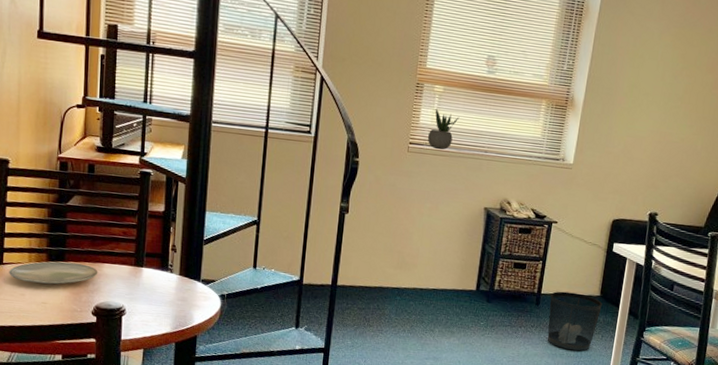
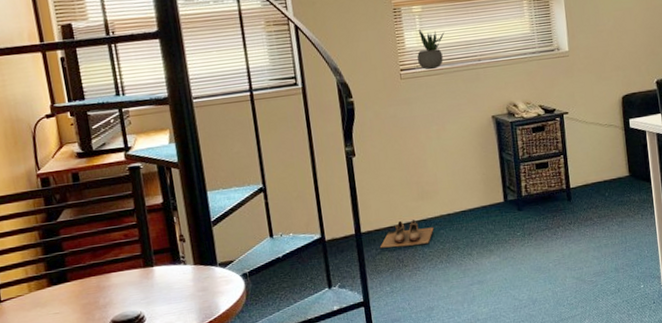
plate: present [9,261,98,285] -> none [9,279,107,315]
shoe: none [350,283,405,312] -> present [379,220,434,250]
waste bin: present [547,291,603,351] -> none [580,178,634,239]

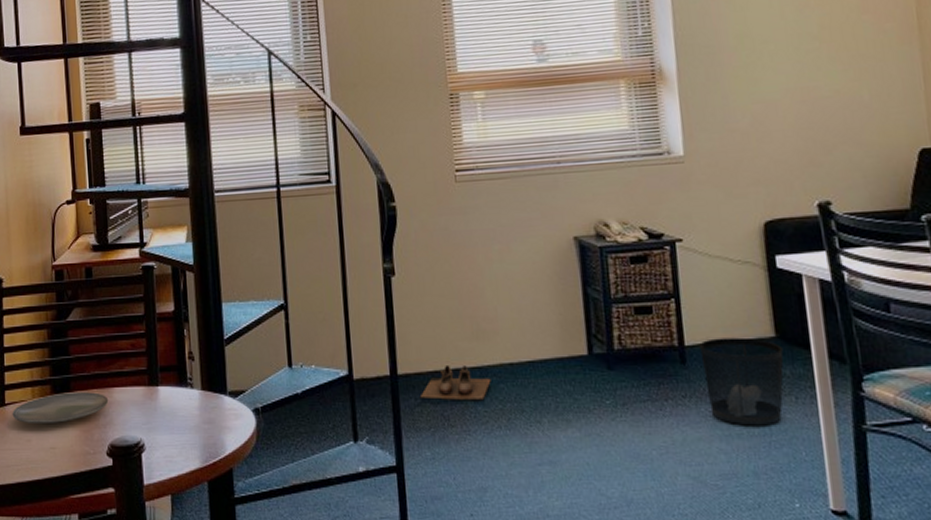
plate: none [9,279,107,315] -> present [12,392,109,425]
potted plant: present [417,29,445,70] -> none [477,119,514,172]
waste bin: none [580,178,634,239] -> present [699,337,784,426]

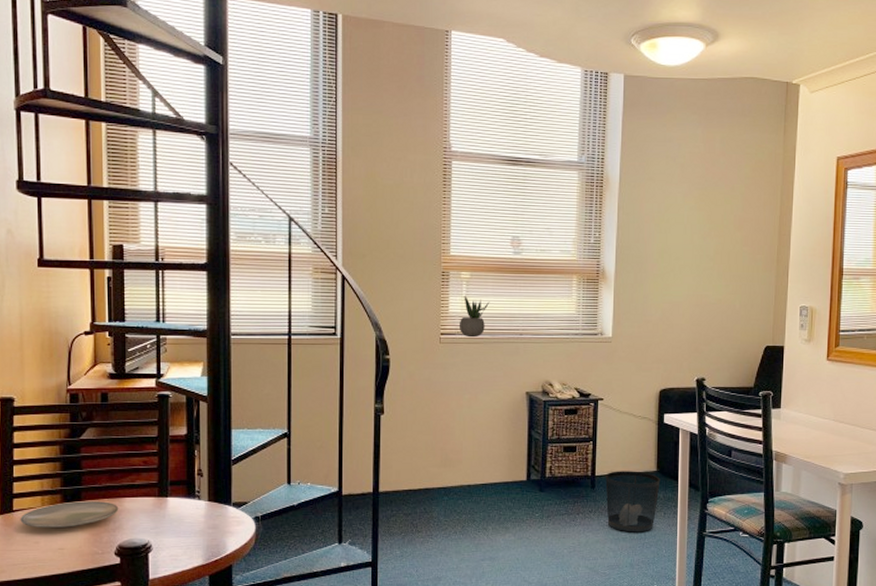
shoe: present [419,364,491,401] -> none [395,485,452,513]
potted plant: none [477,119,514,172] -> present [458,295,490,338]

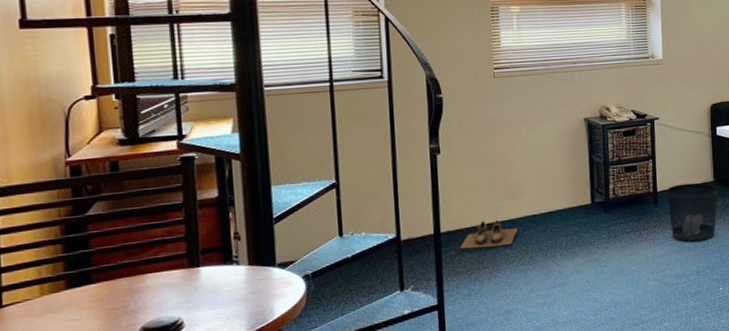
plate: present [20,501,119,529] -> none [12,281,140,322]
shoe: none [395,485,452,513] -> present [459,220,518,251]
potted plant: present [458,295,490,338] -> none [512,29,542,70]

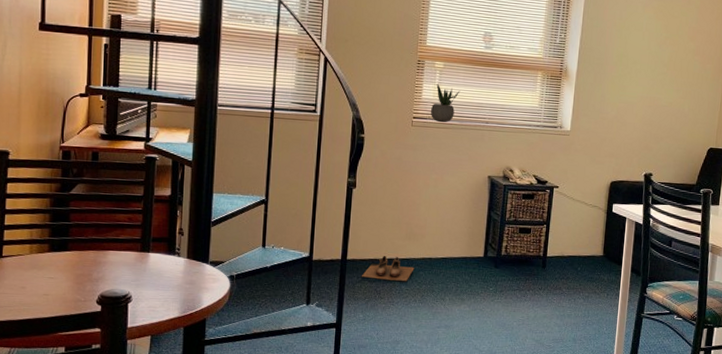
potted plant: none [512,29,542,70] -> present [430,83,460,123]
waste bin: present [667,183,718,242] -> none [555,253,606,311]

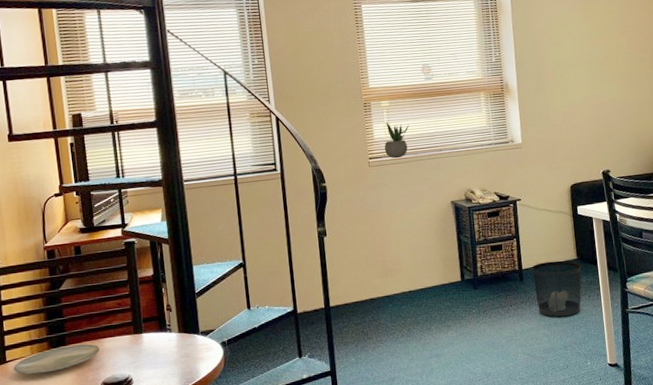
plate: none [8,251,103,276] -> present [13,343,100,375]
shoe: present [361,255,414,282] -> none [346,295,397,323]
waste bin: none [555,253,606,311] -> present [531,260,582,317]

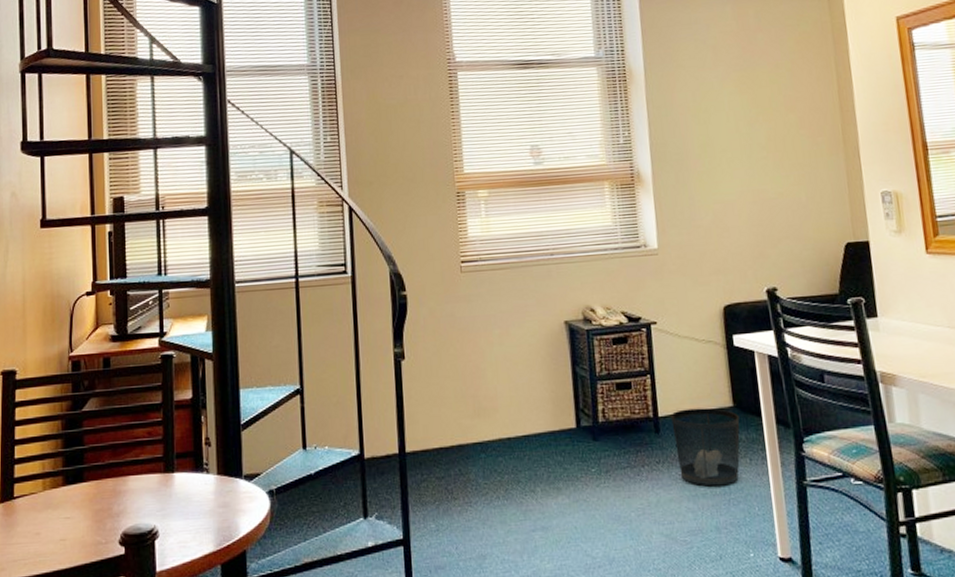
plate: present [13,343,100,375] -> none [21,481,123,517]
potted plant: present [384,121,410,159] -> none [480,216,513,263]

